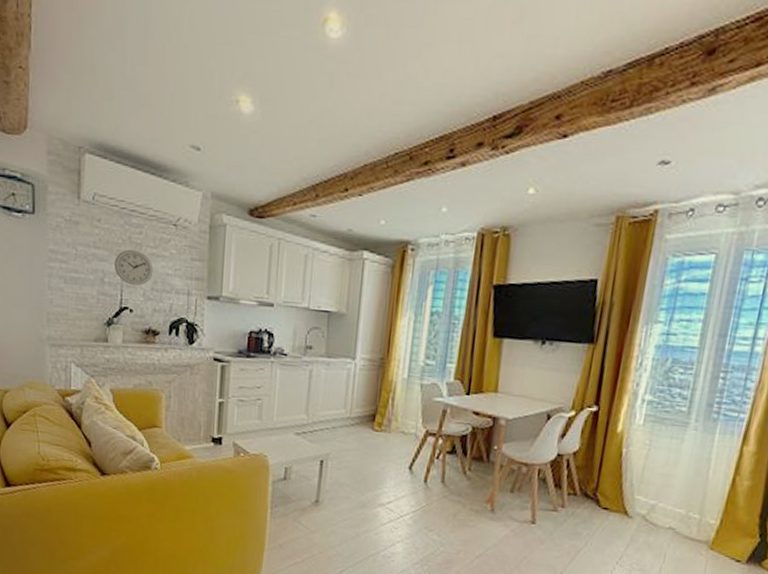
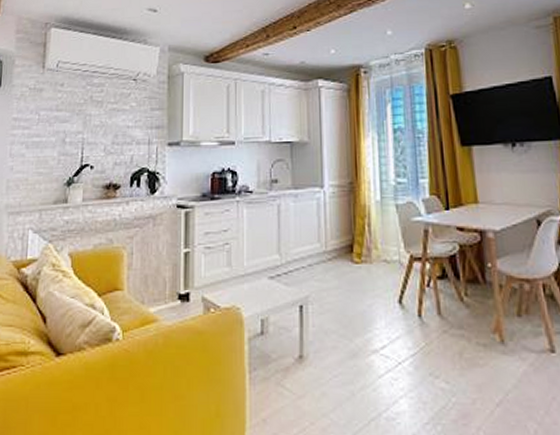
wall clock: present [114,249,153,286] -> none [76,107,114,142]

